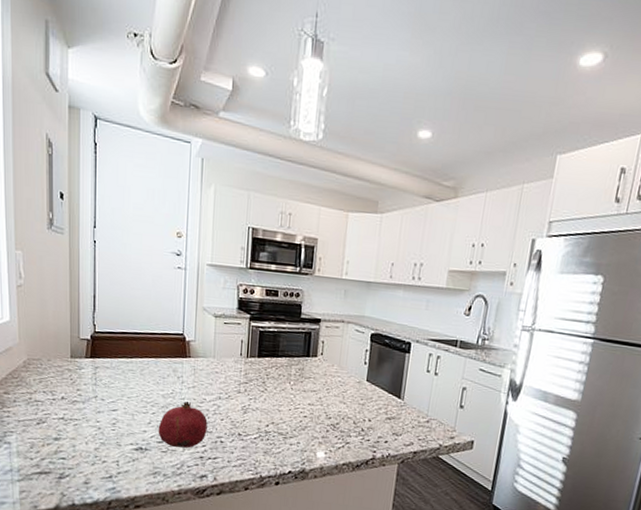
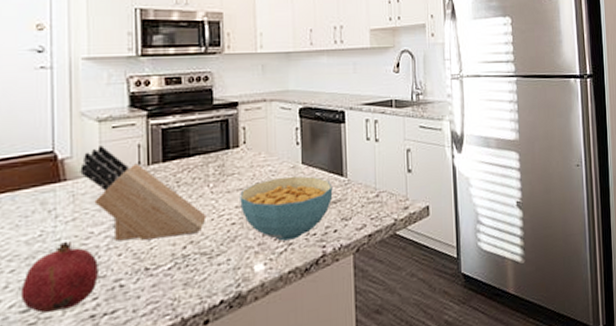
knife block: none [200,336,286,418] -> present [80,146,207,242]
cereal bowl: none [312,388,390,440] -> present [240,176,333,241]

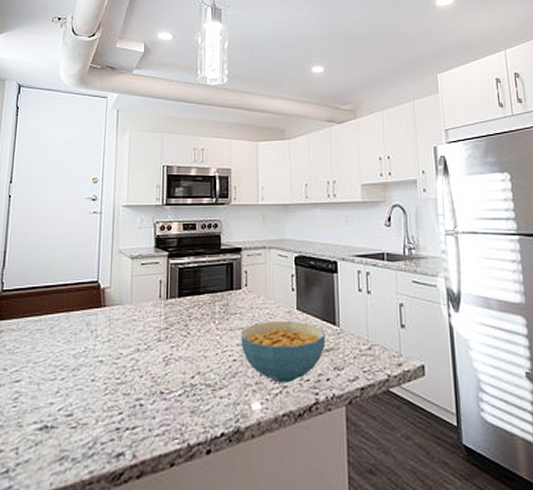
fruit: present [20,242,98,314] -> none [67,360,125,420]
knife block: present [80,146,207,242] -> none [116,279,212,366]

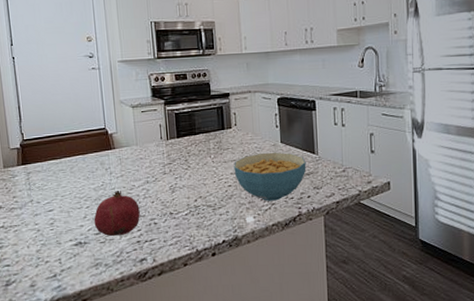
fruit: none [67,360,125,420] -> present [94,191,140,237]

